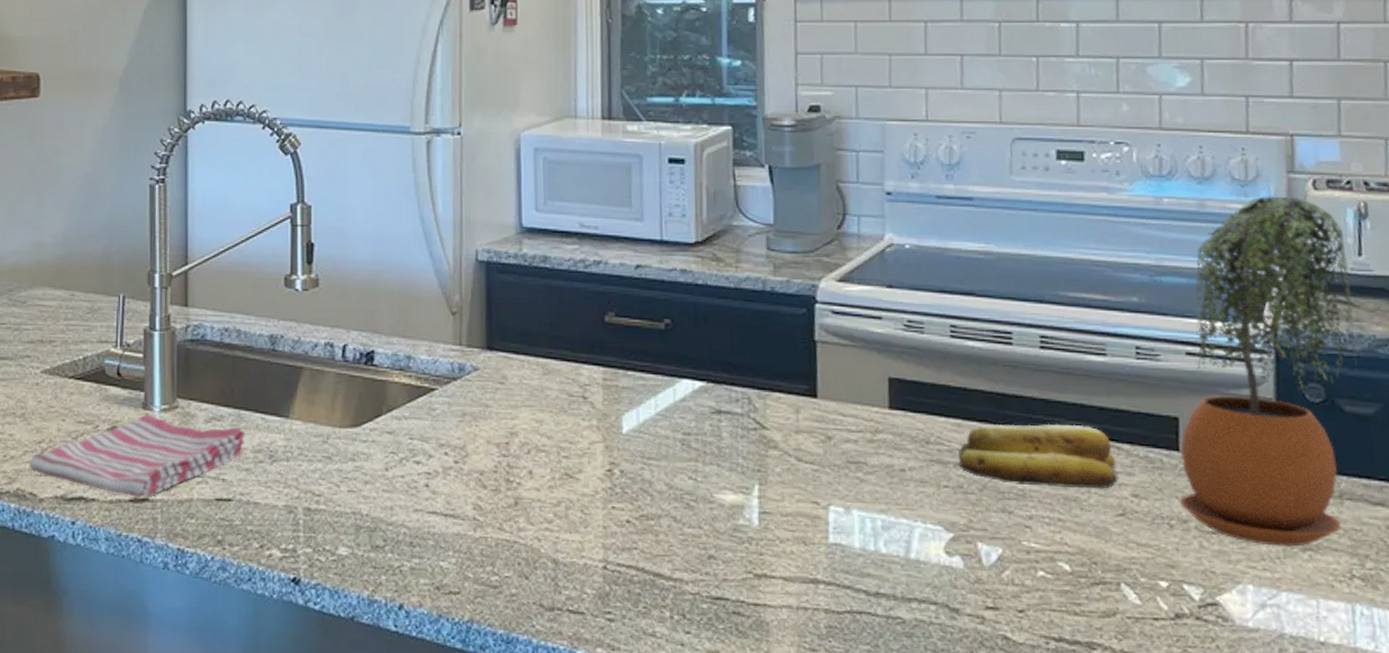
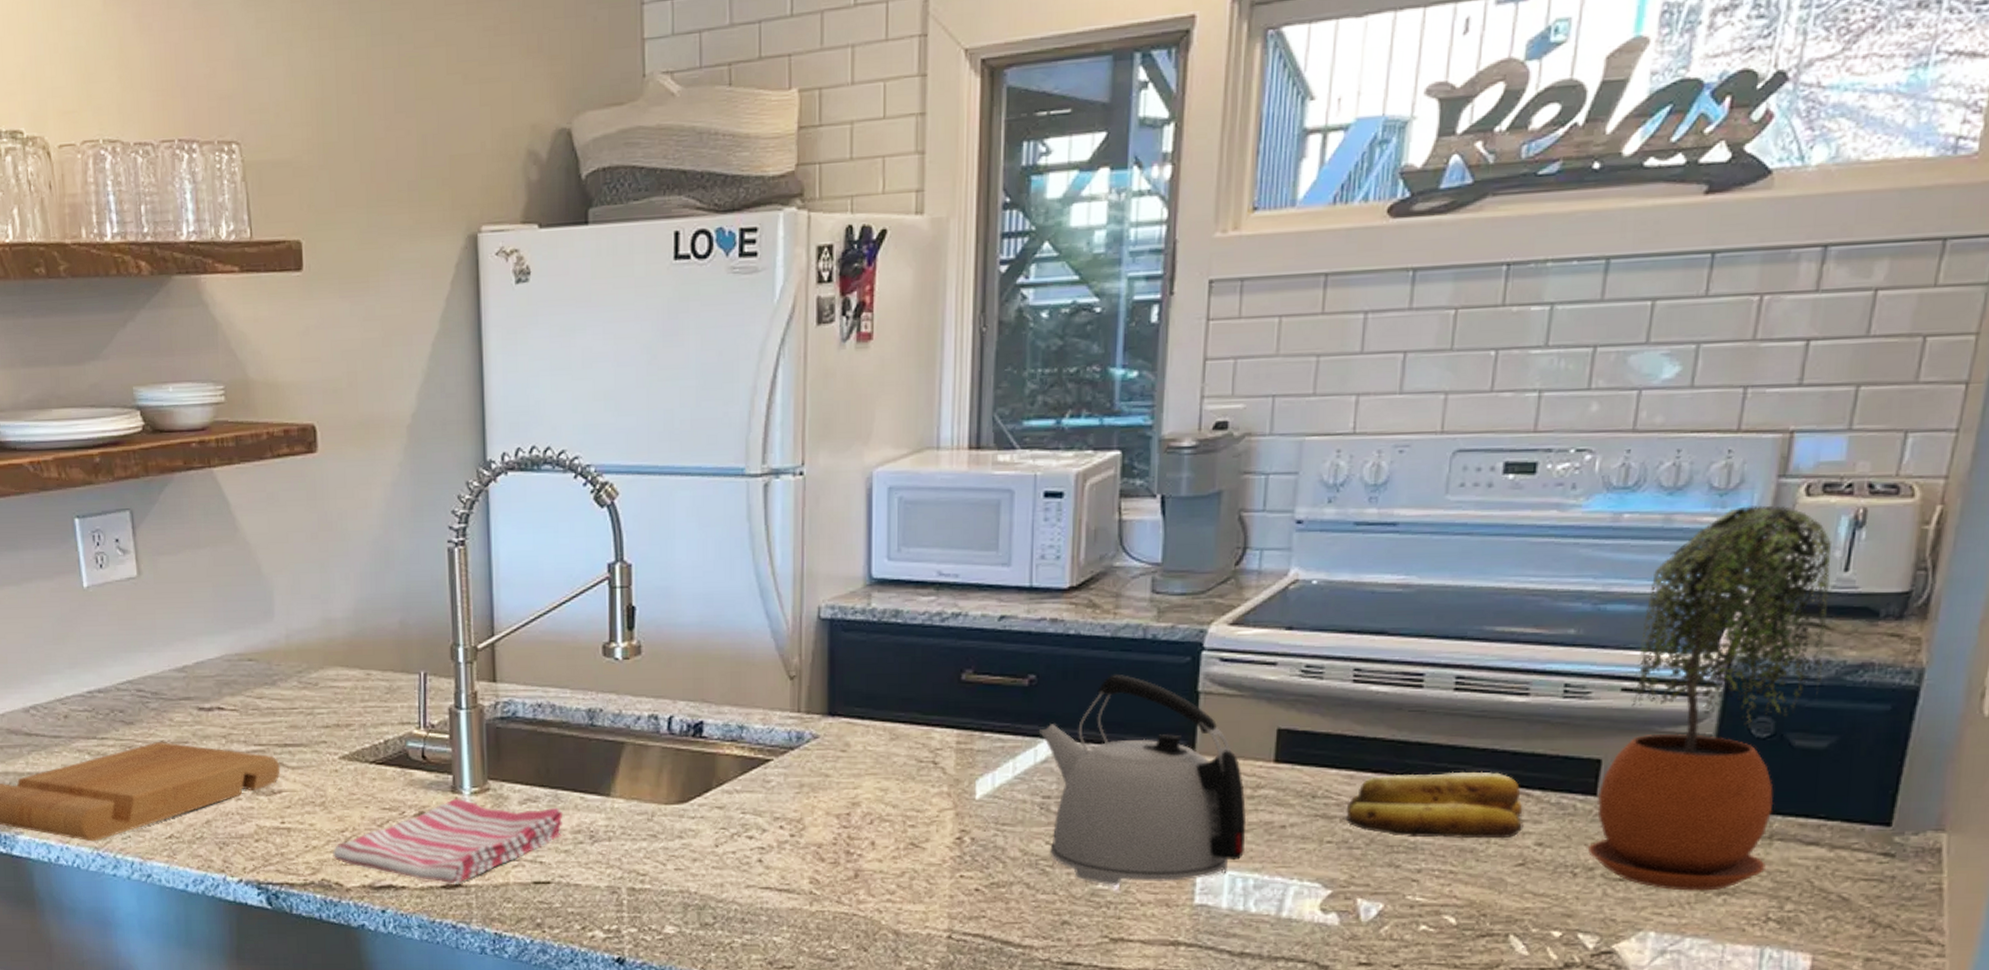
kettle: none [676,322,871,523] -> present [1038,675,1247,887]

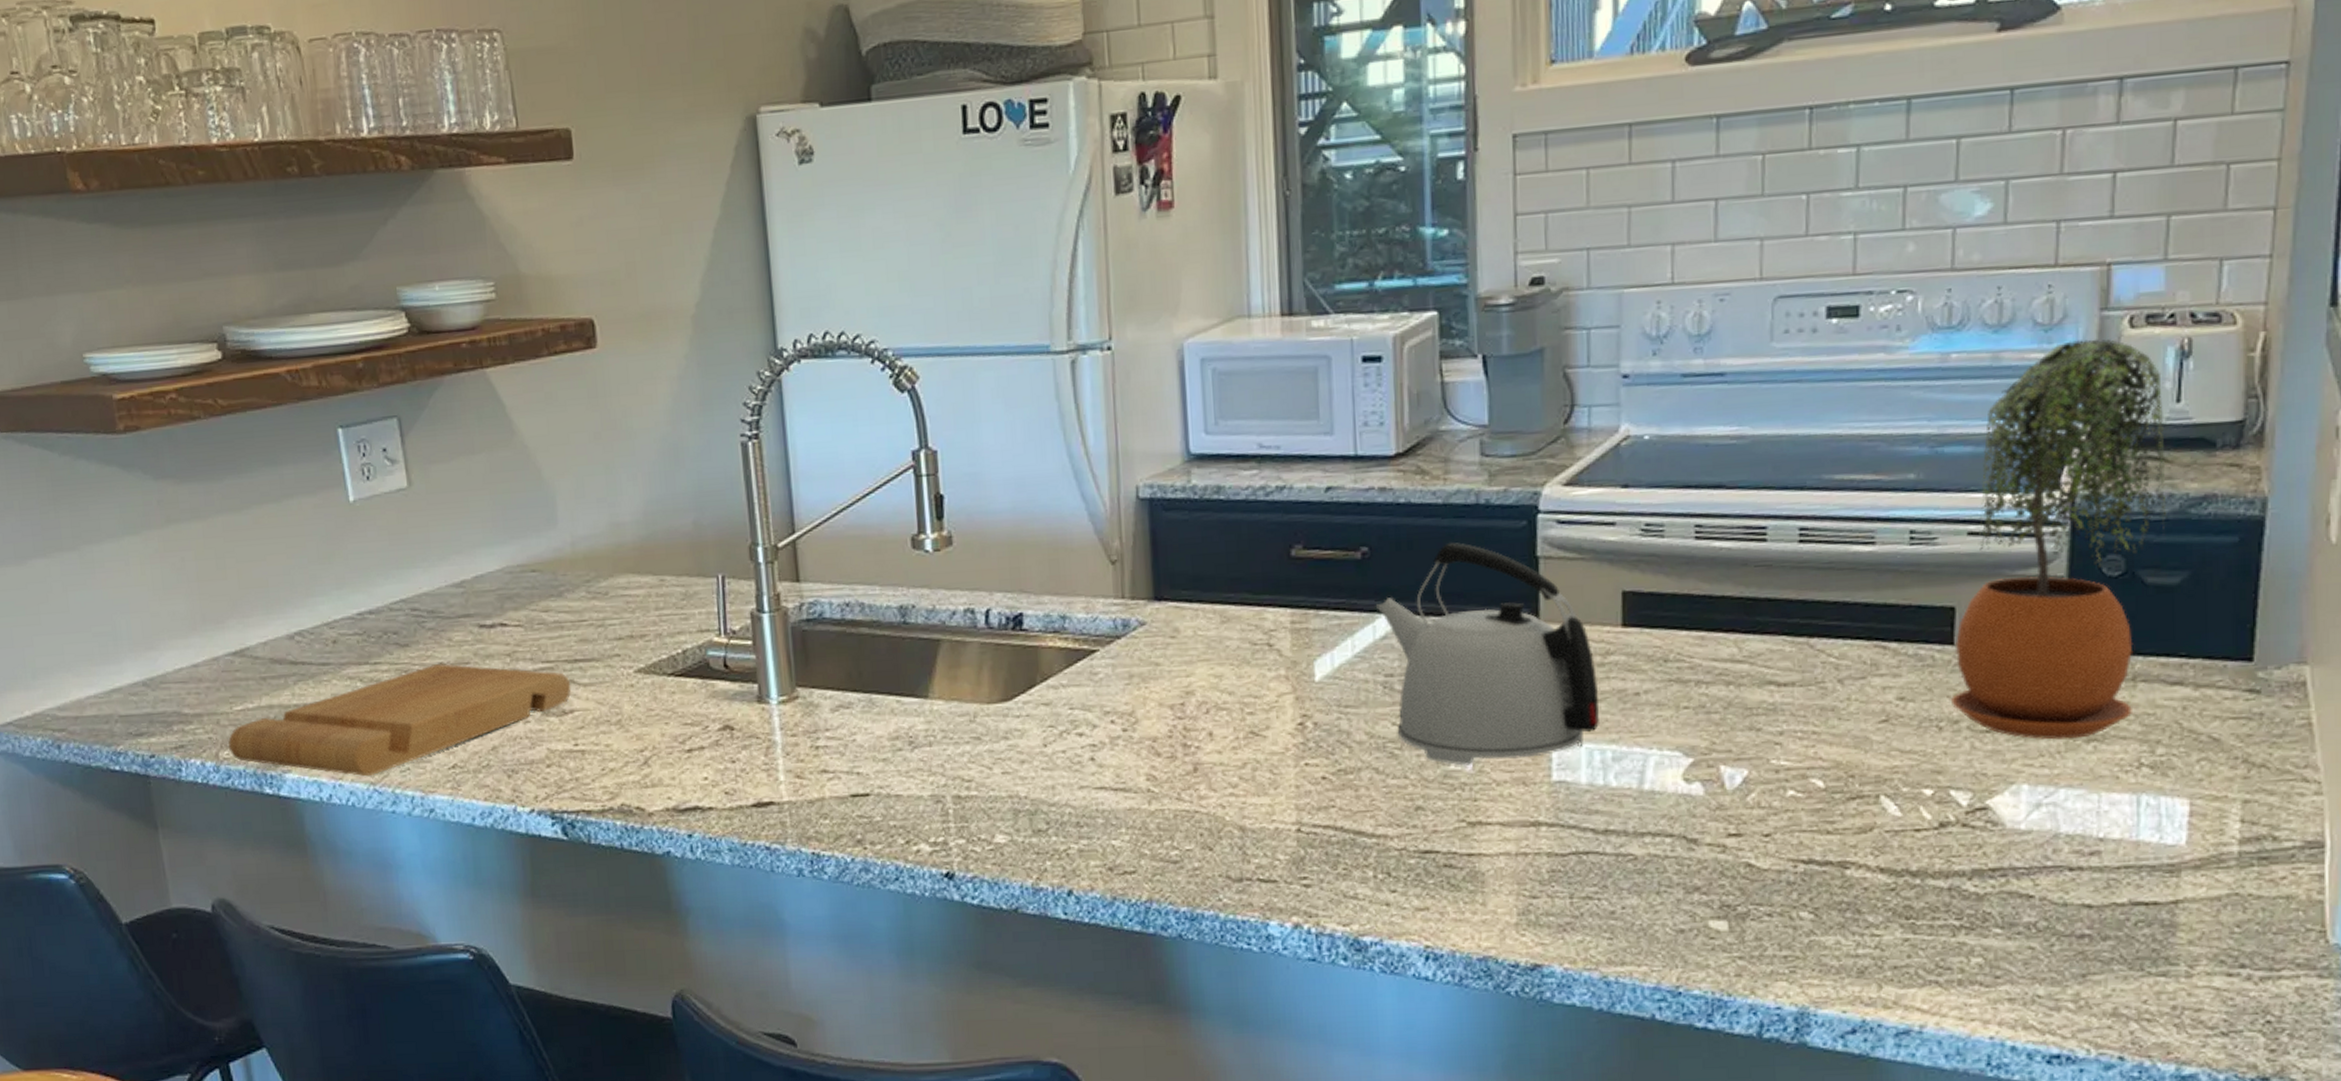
dish towel: present [333,798,563,885] -> none [632,708,879,803]
banana: present [1346,771,1524,839] -> none [1700,625,1883,698]

